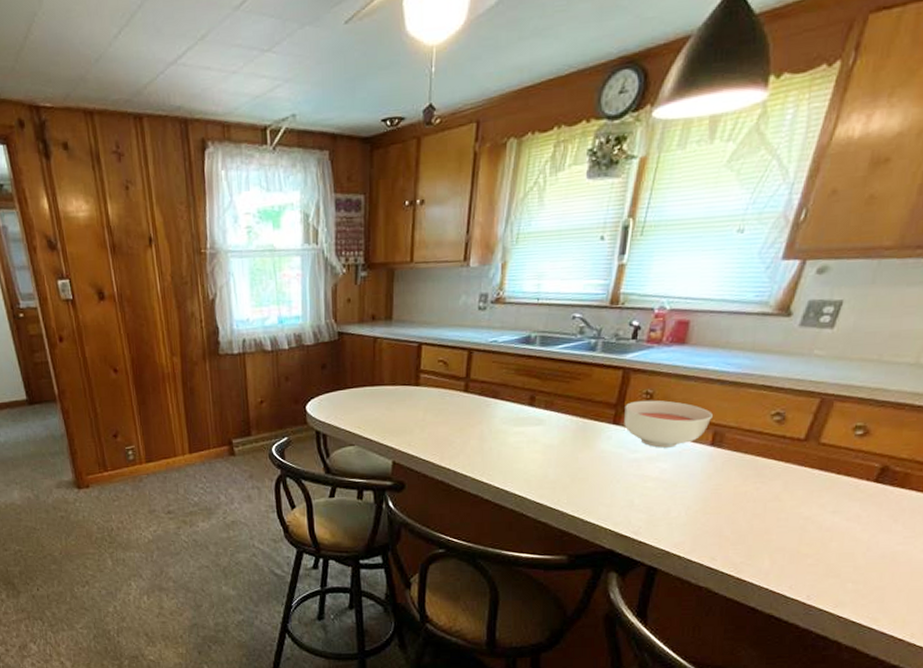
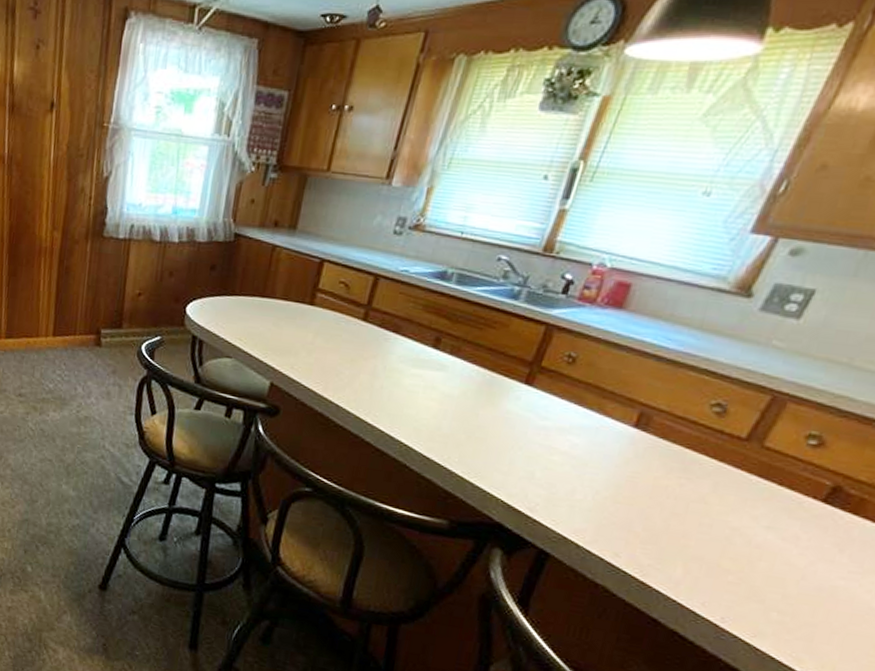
bowl: present [624,400,713,448] -> none [537,362,642,422]

